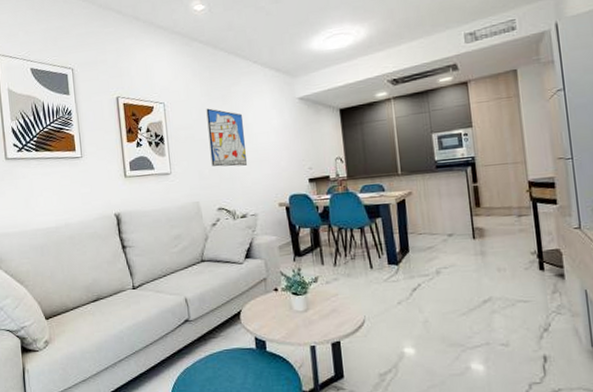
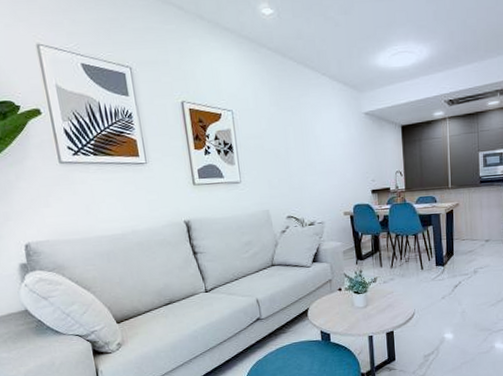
wall art: present [206,108,247,167] -> none [275,118,315,177]

